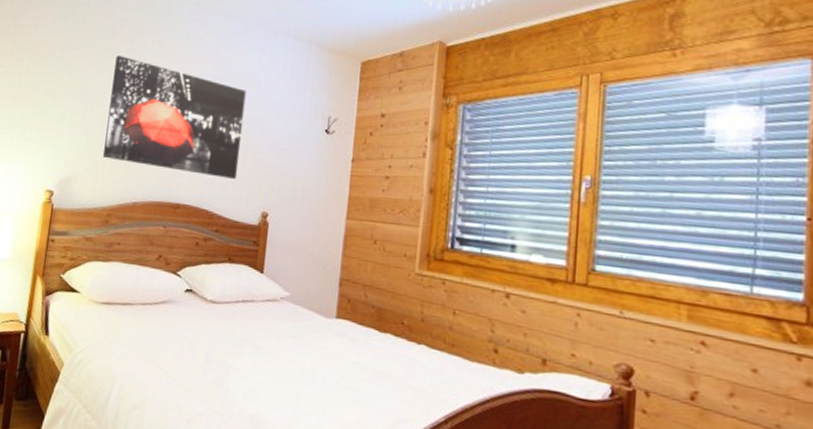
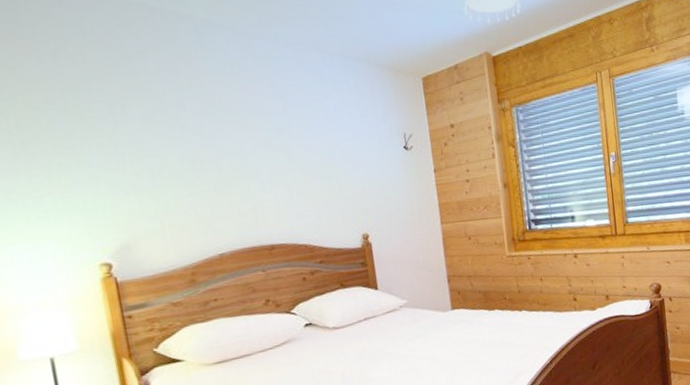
wall art: present [102,55,247,179] -> none [145,96,329,215]

